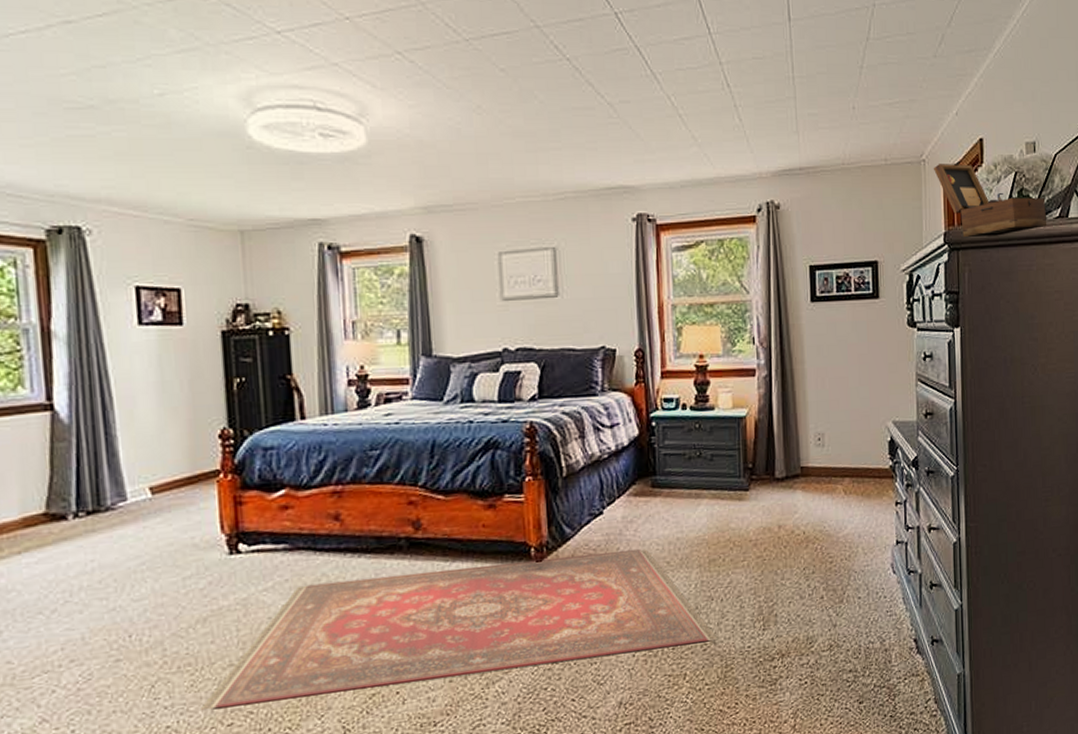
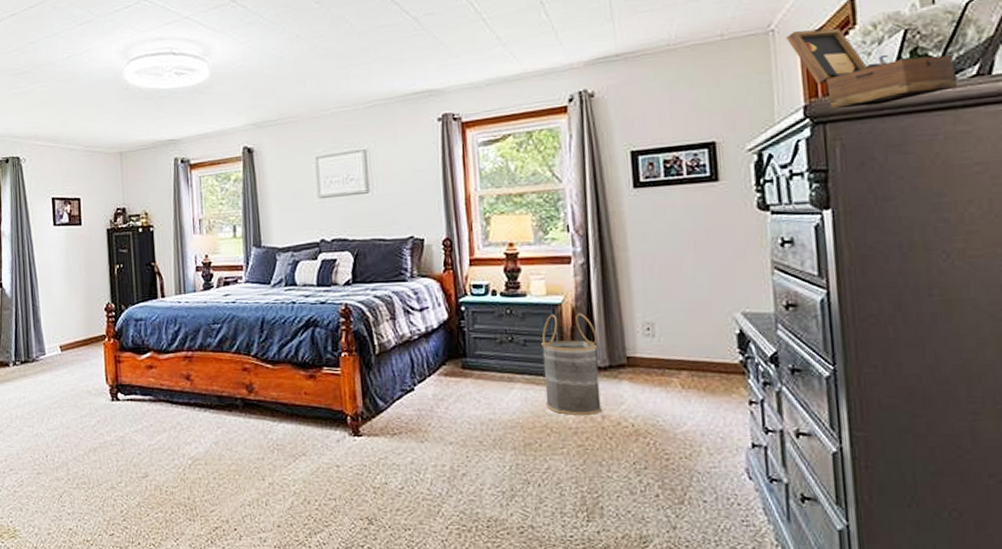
area rug: present [201,549,718,710] -> none [92,427,536,525]
basket: none [727,425,779,528] -> present [541,313,603,415]

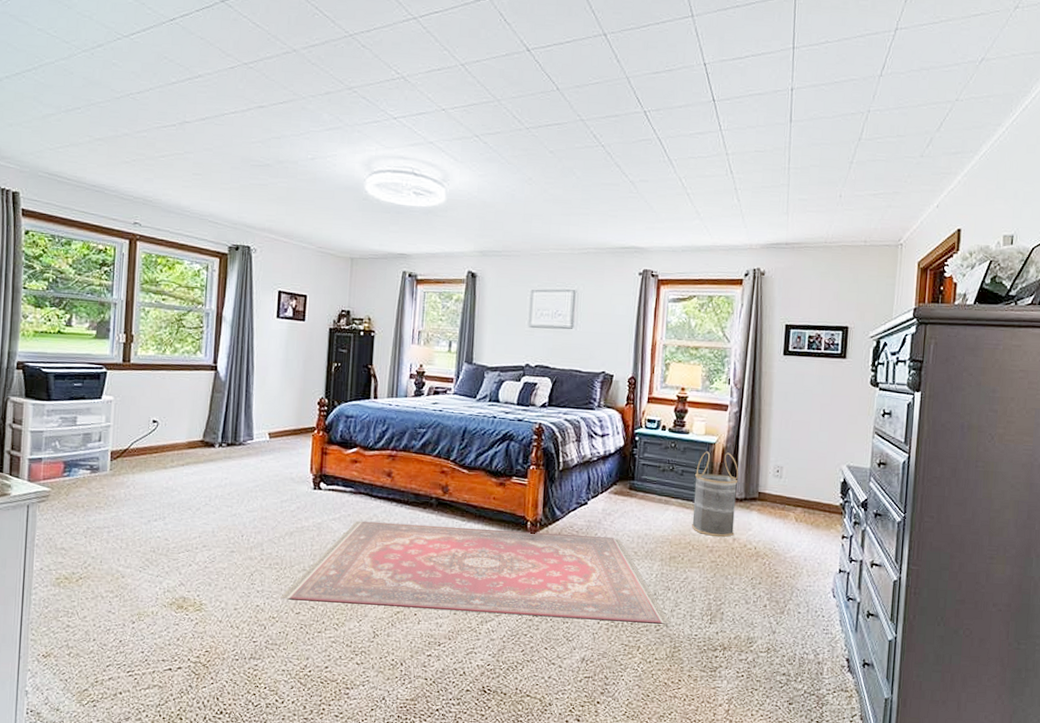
area rug: none [92,427,536,525] -> present [280,521,670,624]
wooden box: present [785,24,958,110] -> none [909,246,1018,316]

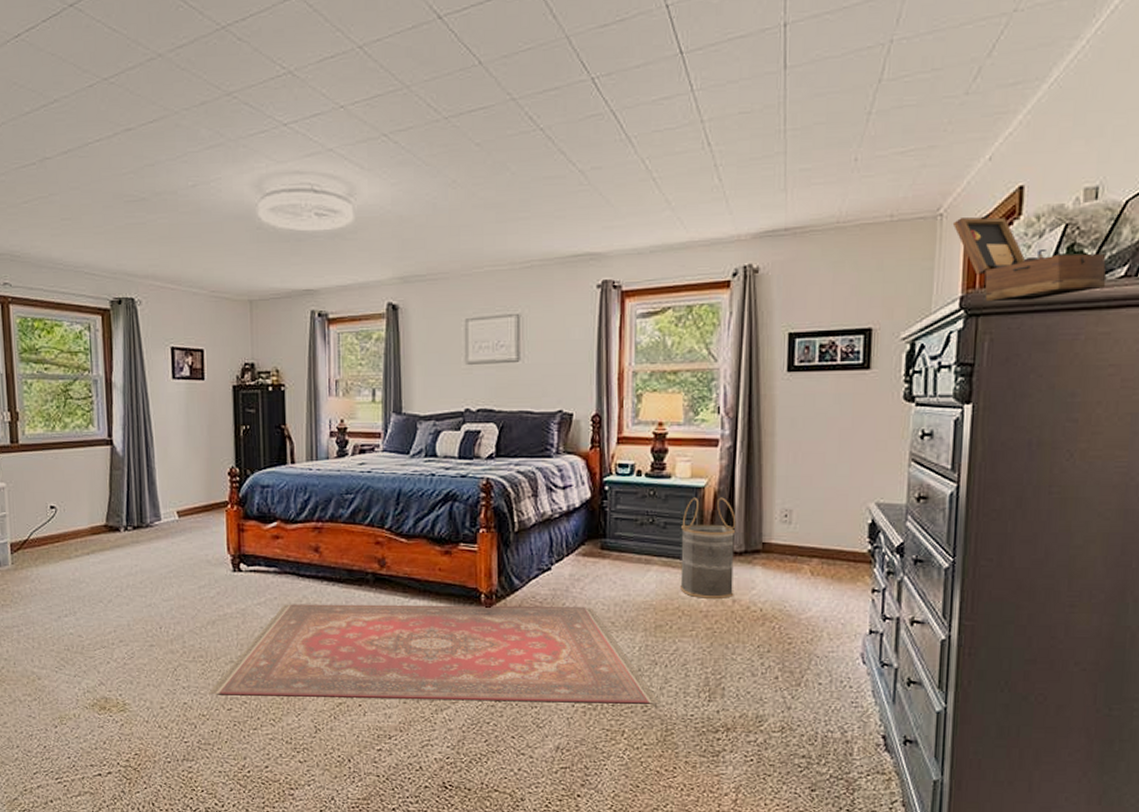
wooden box: none [909,246,1018,316] -> present [952,212,1106,302]

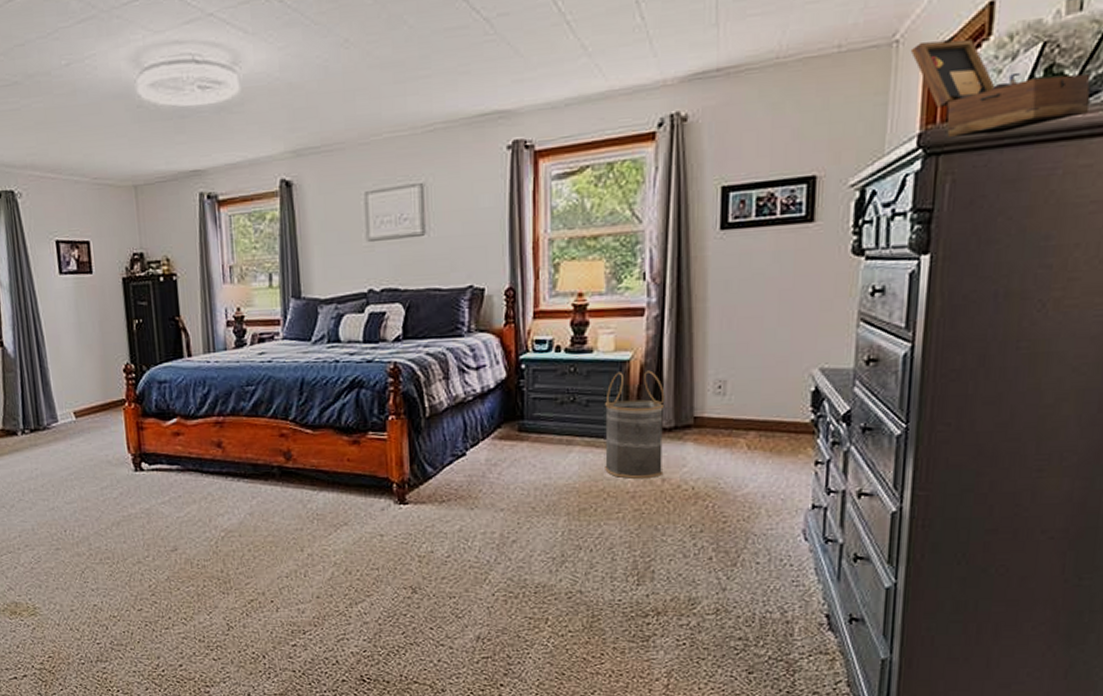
area rug: present [209,604,659,704] -> none [118,493,585,596]

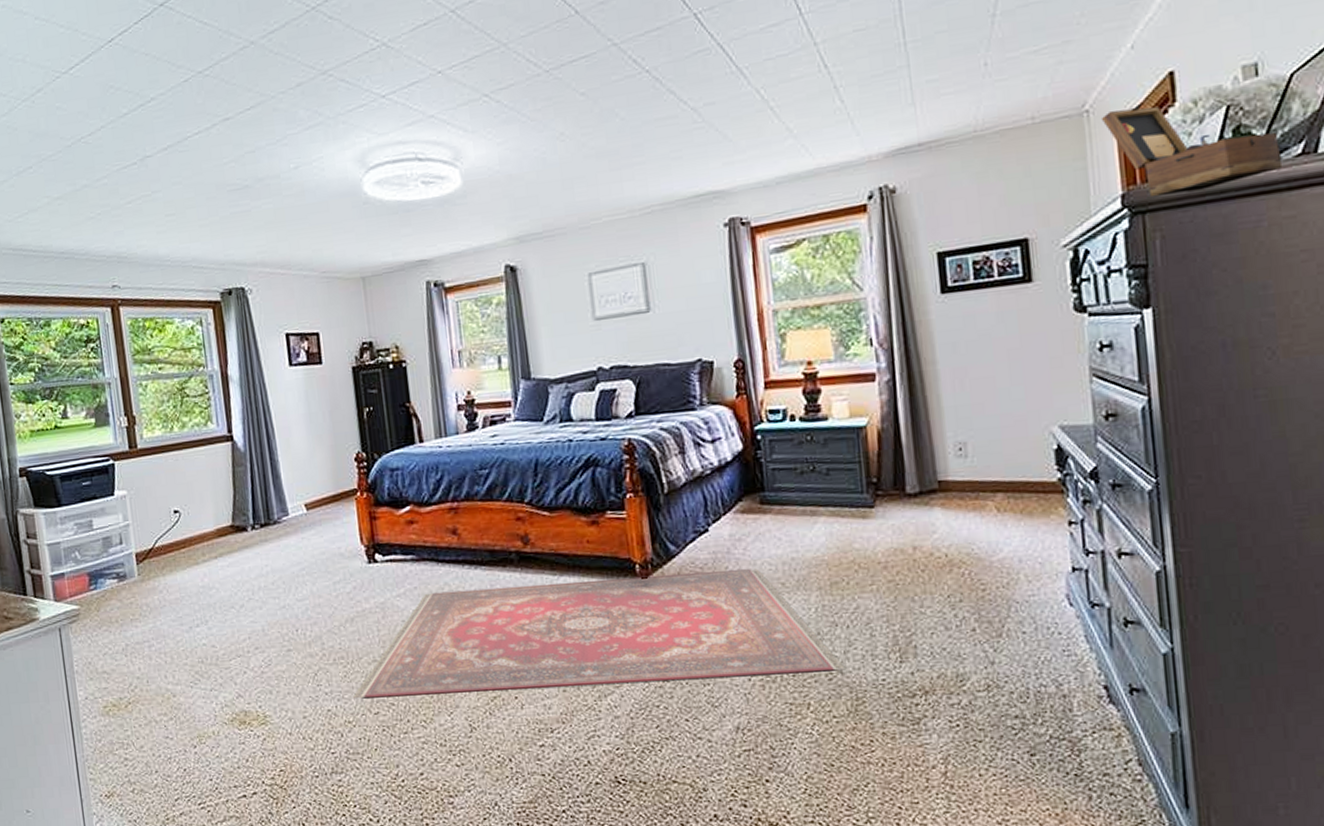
area rug: none [118,493,585,596] -> present [353,569,845,699]
basket: present [605,370,665,479] -> none [846,435,914,548]

